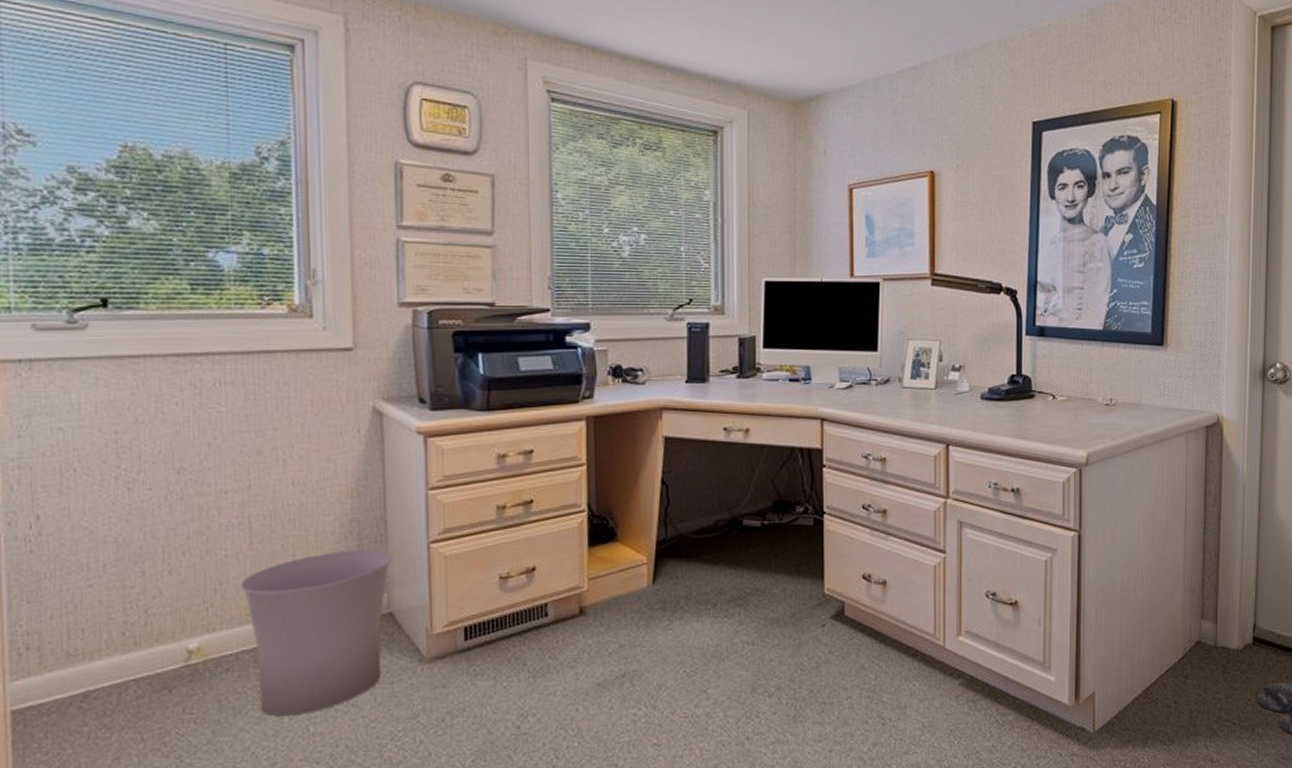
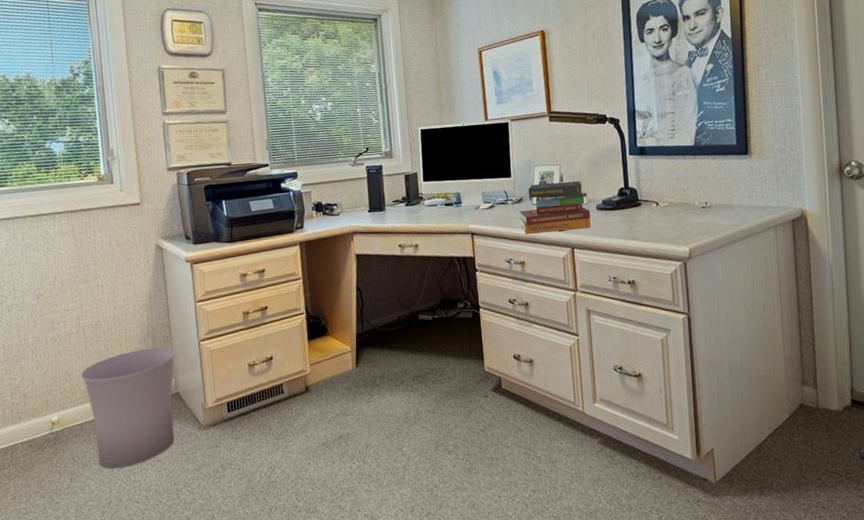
books: none [885,361,973,425] -> present [519,180,591,235]

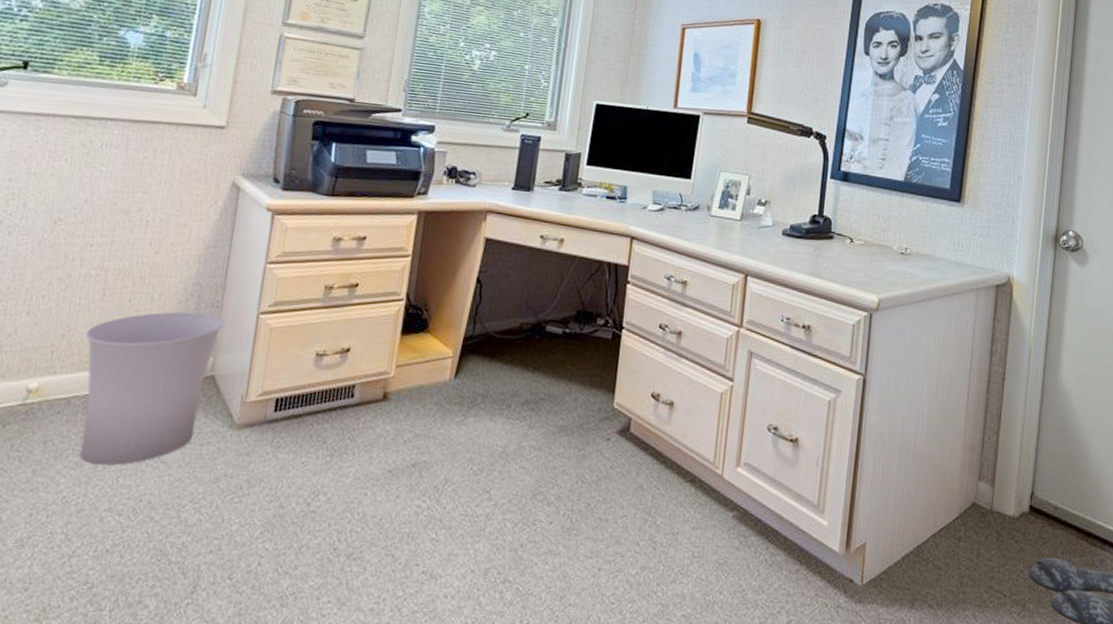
books: present [519,180,591,235] -> none [692,192,775,255]

